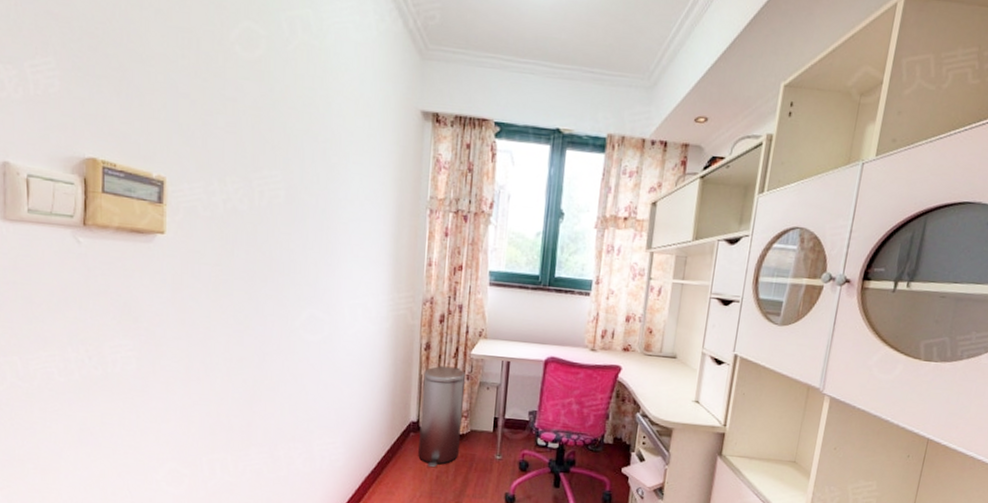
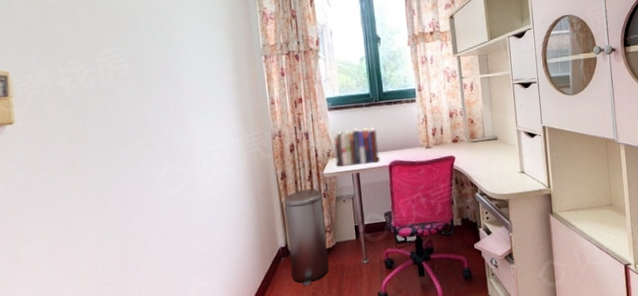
books: none [487,311,539,354] -> present [334,127,380,167]

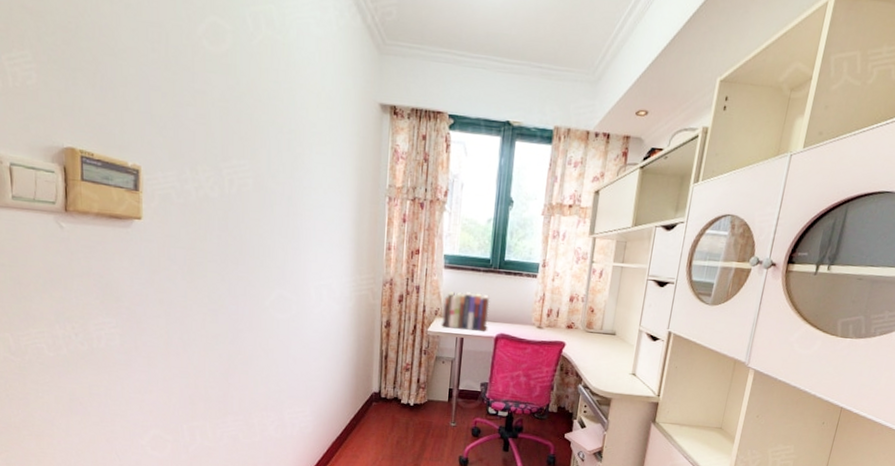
pedal bin: present [284,188,329,287] -> none [380,341,423,434]

